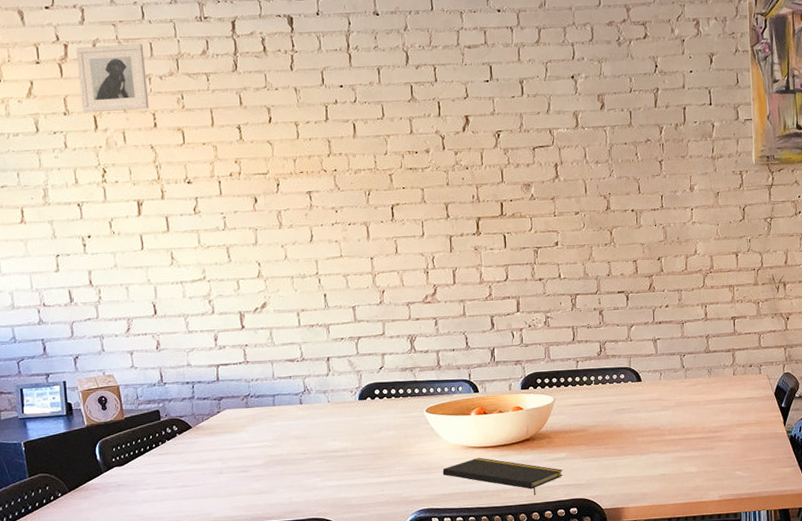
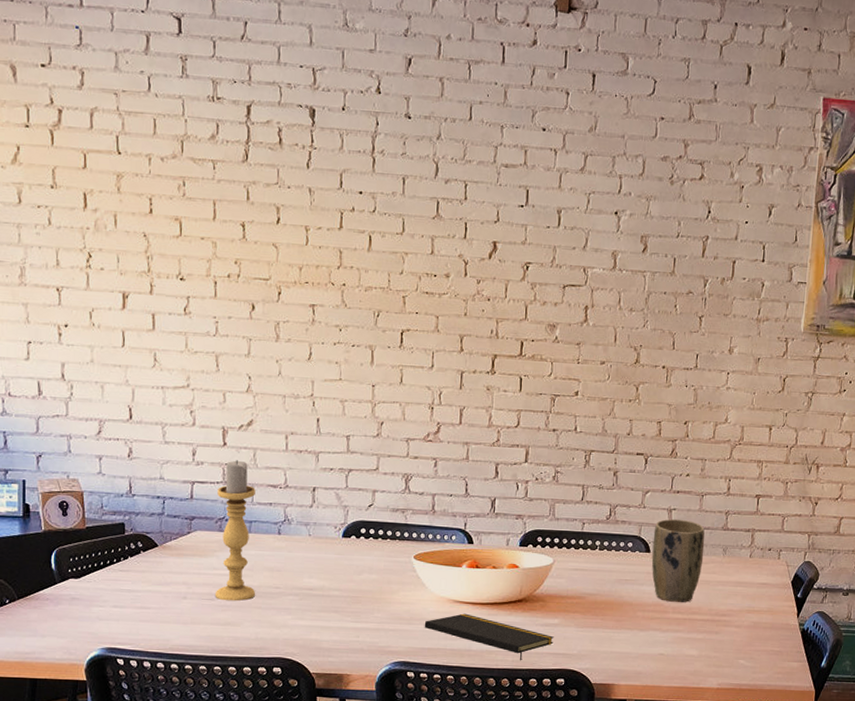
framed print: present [75,43,149,113] -> none [70,114,147,193]
candle holder: none [240,340,285,472] -> present [214,460,256,601]
plant pot: none [642,347,691,425] -> present [651,518,705,602]

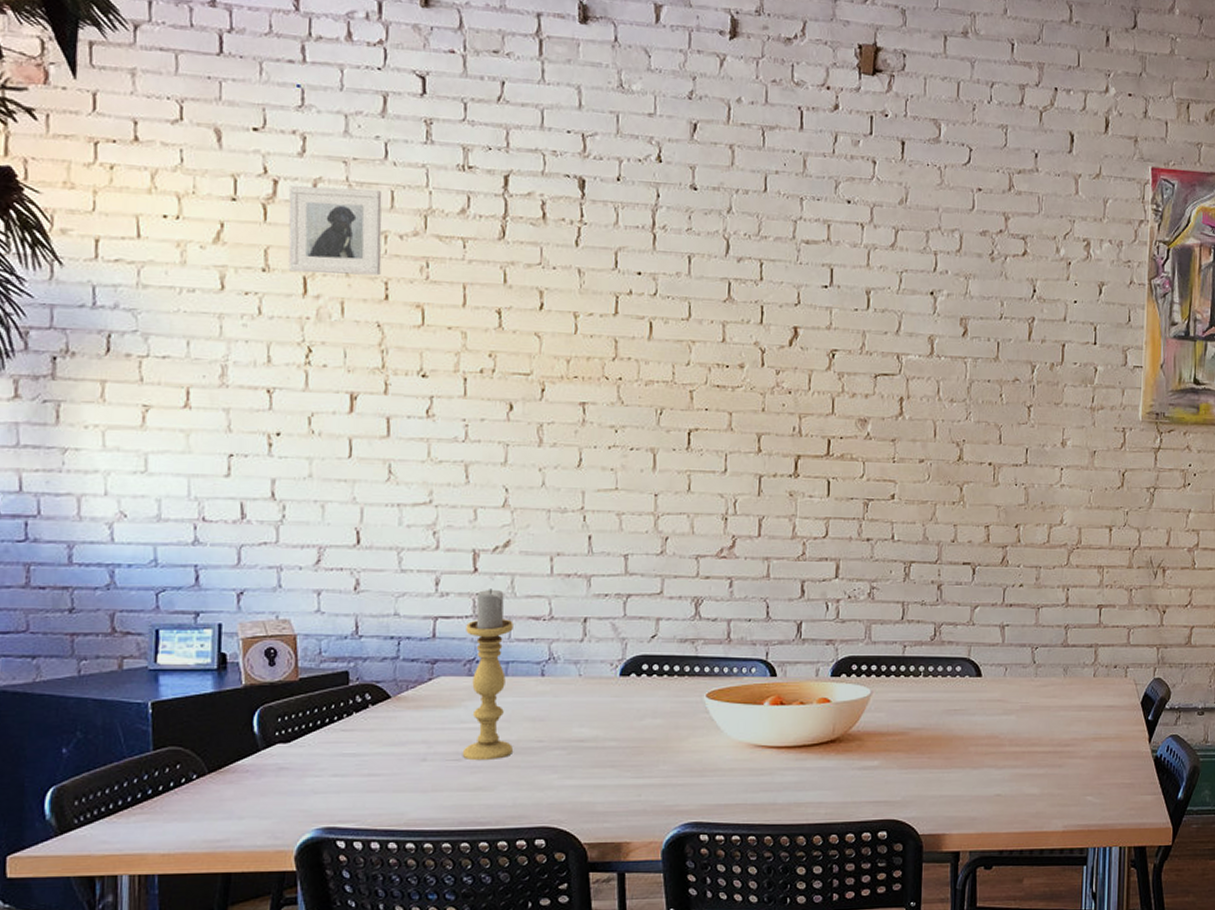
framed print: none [70,114,147,193] -> present [288,185,382,276]
notepad: present [424,613,554,660] -> none [719,760,874,812]
plant pot: present [651,518,705,602] -> none [983,636,1043,733]

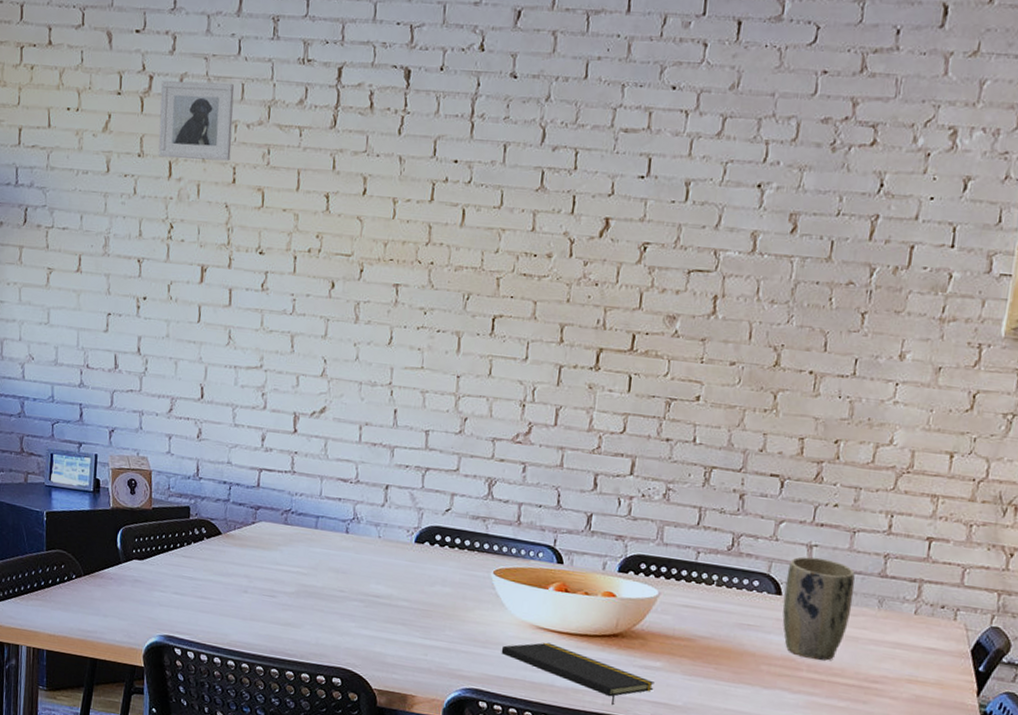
candle holder: present [462,589,513,761] -> none [276,449,325,602]
notepad: none [719,760,874,812] -> present [501,642,655,704]
plant pot: none [983,636,1043,733] -> present [782,556,855,661]

